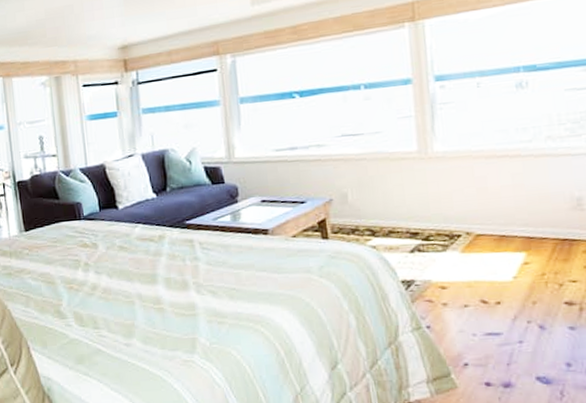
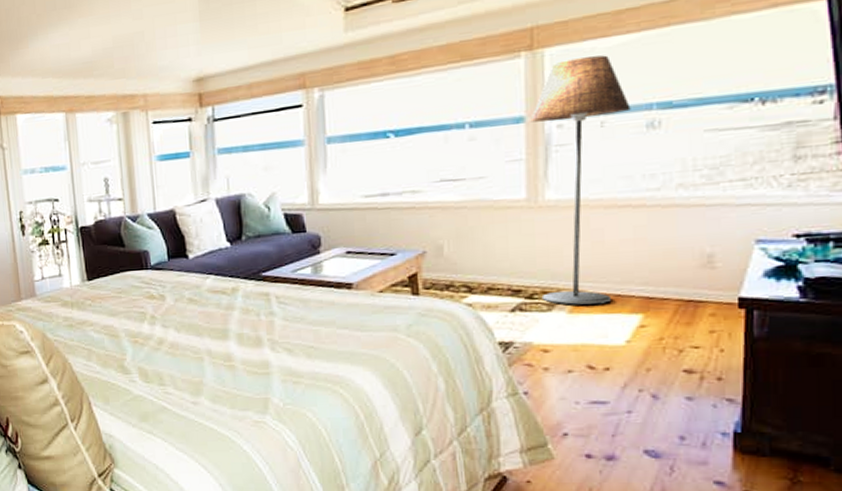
floor lamp: none [416,25,501,246] -> present [530,55,631,305]

